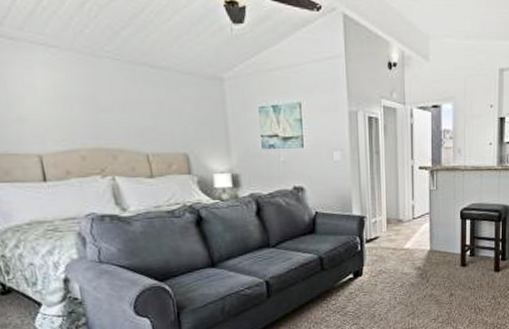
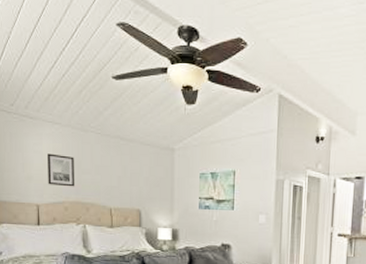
wall art: none [44,87,91,130] -> present [48,153,74,187]

